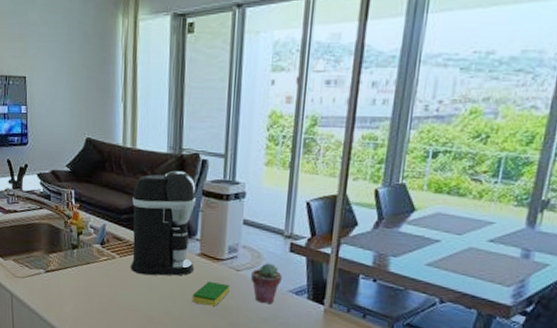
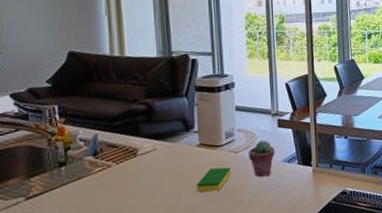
coffee maker: present [131,170,197,276] -> none [125,71,195,177]

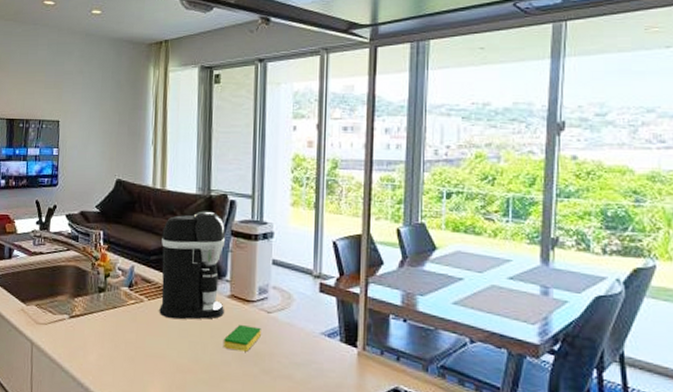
coffee maker: none [125,71,195,177] -> present [159,211,226,320]
potted succulent: present [249,140,275,177] -> none [283,304,313,348]

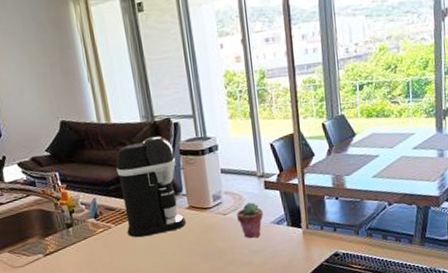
dish sponge: present [224,325,261,352] -> none [190,228,221,252]
potted succulent: none [283,304,313,348] -> present [237,202,263,238]

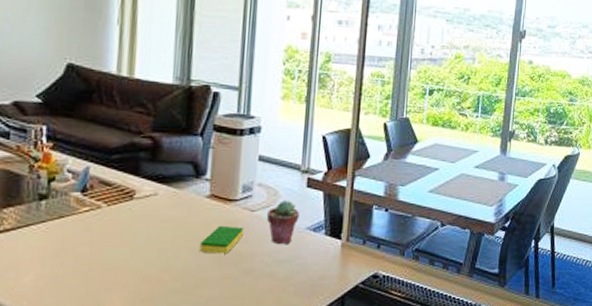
coffee maker: present [115,136,186,238] -> none [122,103,207,226]
dish sponge: none [190,228,221,252] -> present [200,226,243,254]

